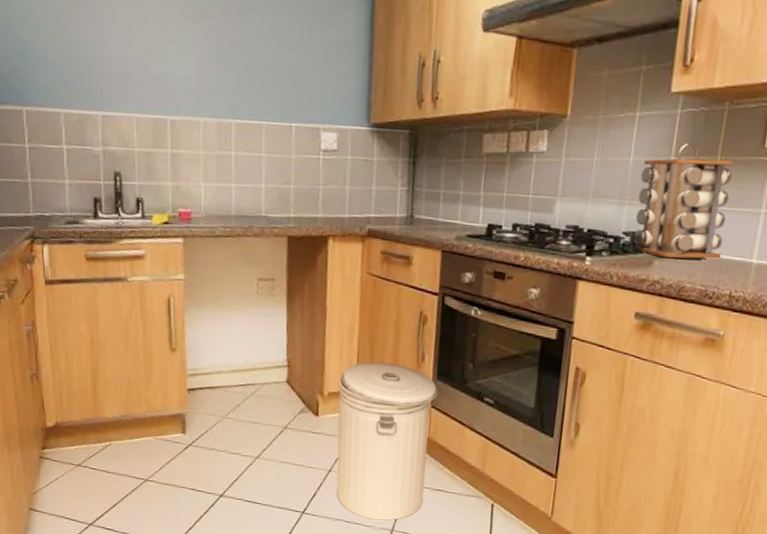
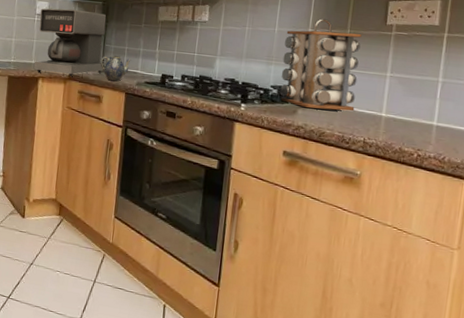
coffee maker: none [322,141,416,234] -> present [34,8,107,77]
can: present [336,361,438,521] -> none [36,176,121,312]
teapot: none [408,202,449,237] -> present [100,56,131,82]

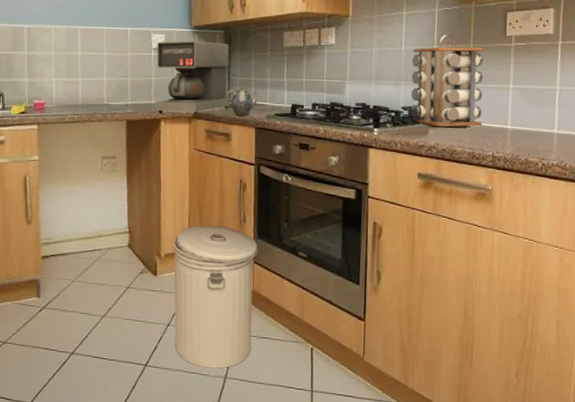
can: none [36,176,121,312] -> present [173,224,259,369]

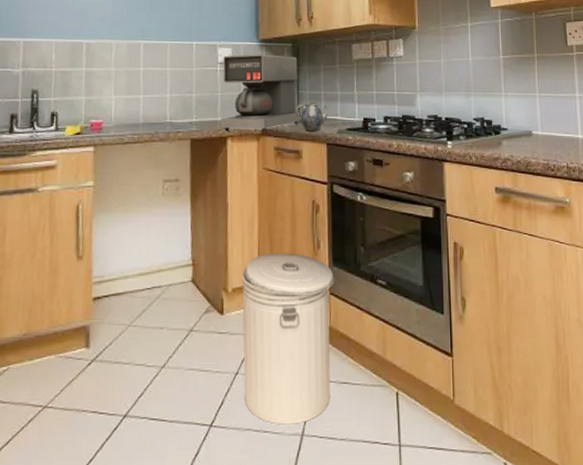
spice rack: present [411,34,484,128] -> none [480,44,554,139]

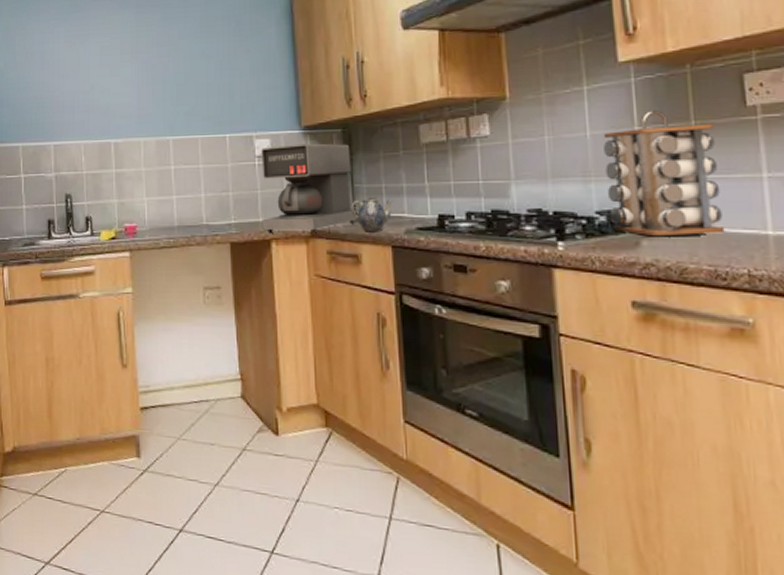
can: present [242,252,335,425] -> none [297,371,411,565]
spice rack: none [480,44,554,139] -> present [603,110,725,237]

